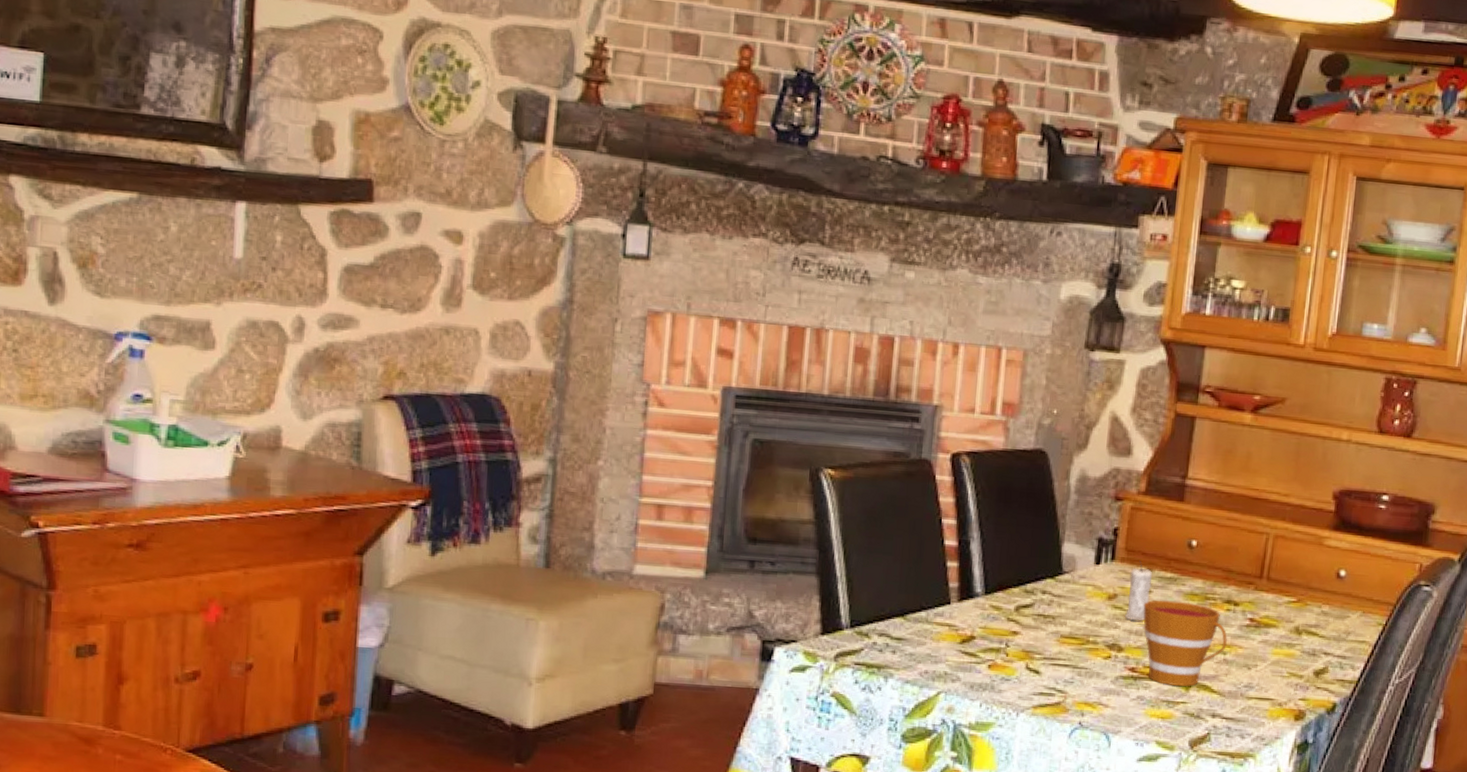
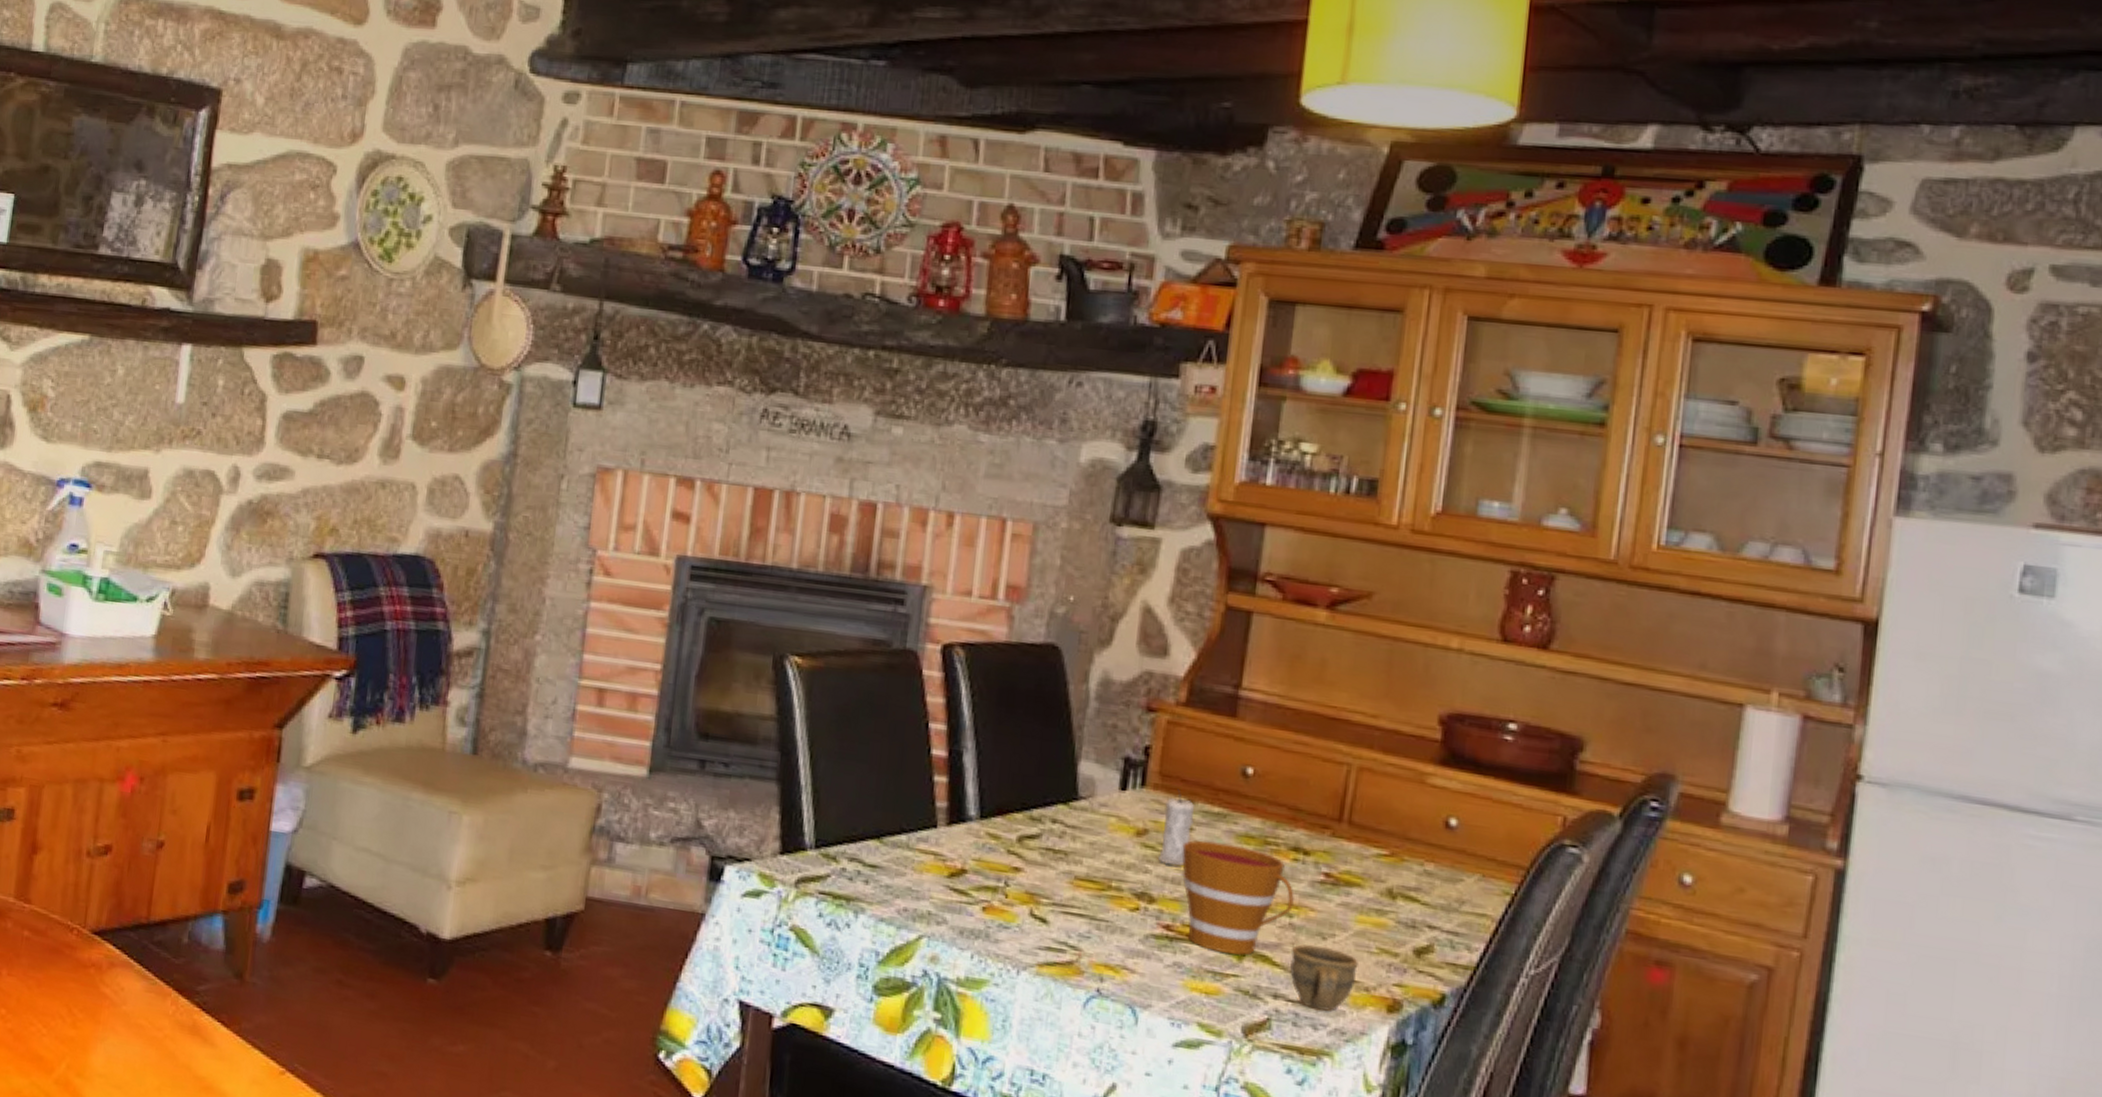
cup: none [1224,674,1275,724] -> present [1290,944,1360,1012]

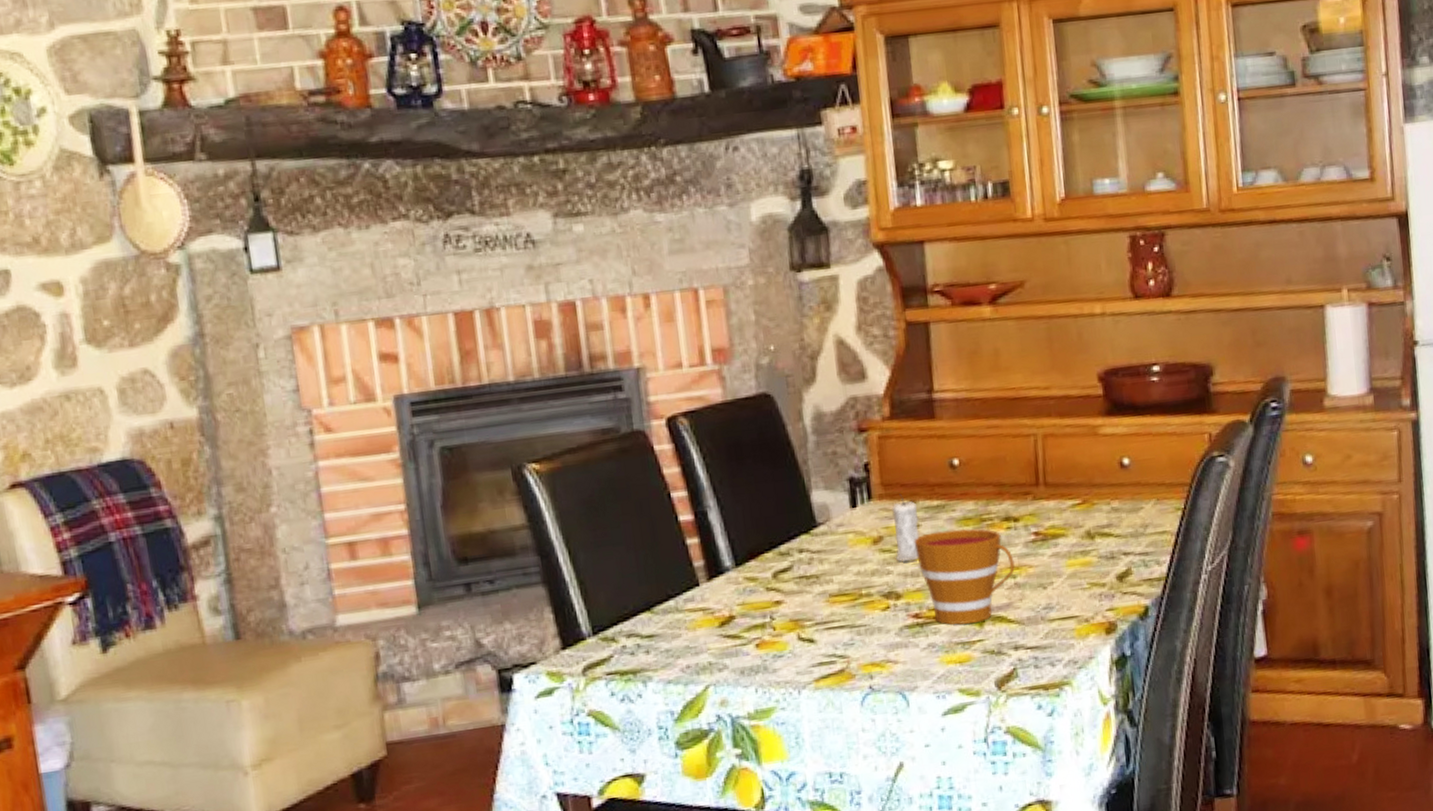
cup: present [1290,944,1360,1012] -> none [1020,593,1077,649]

